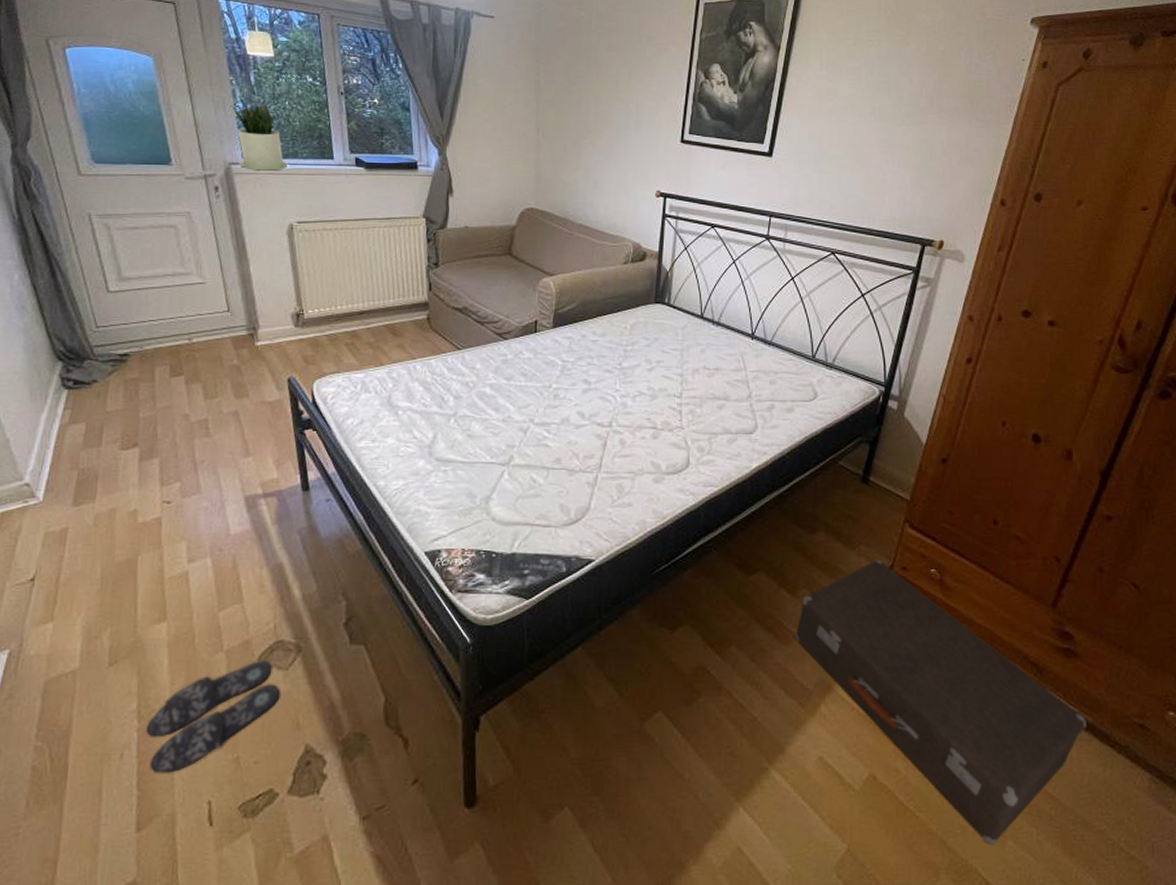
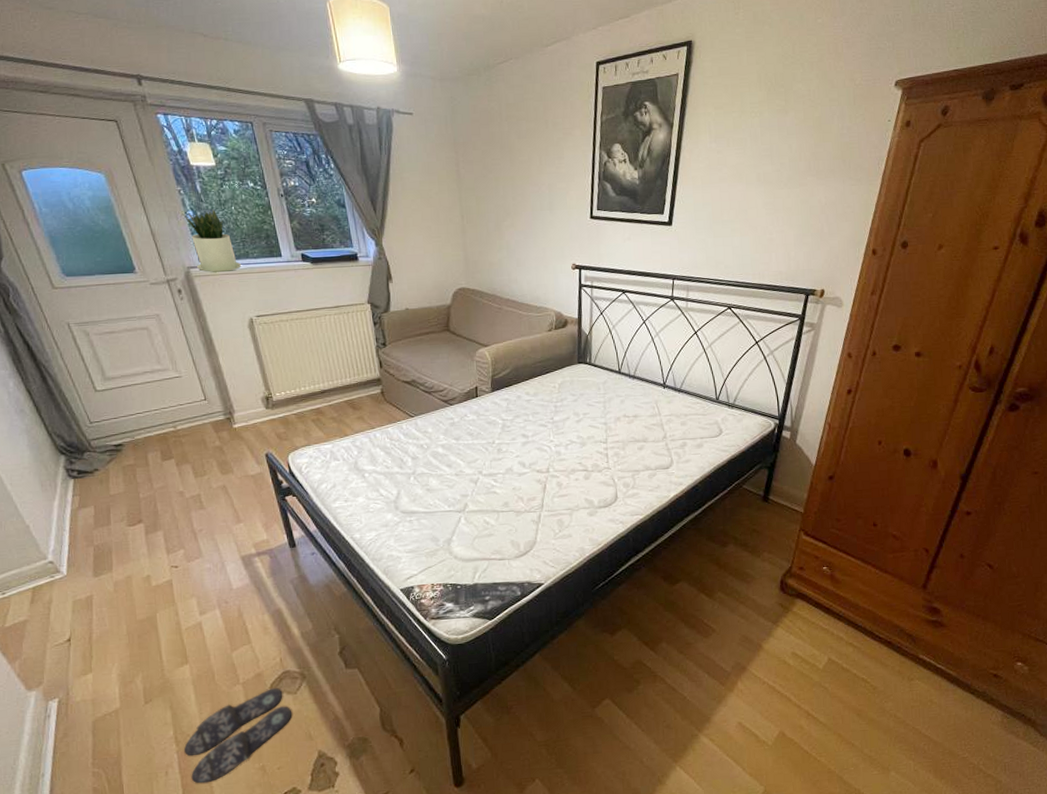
suitcase: present [795,559,1086,845] -> none [714,563,952,777]

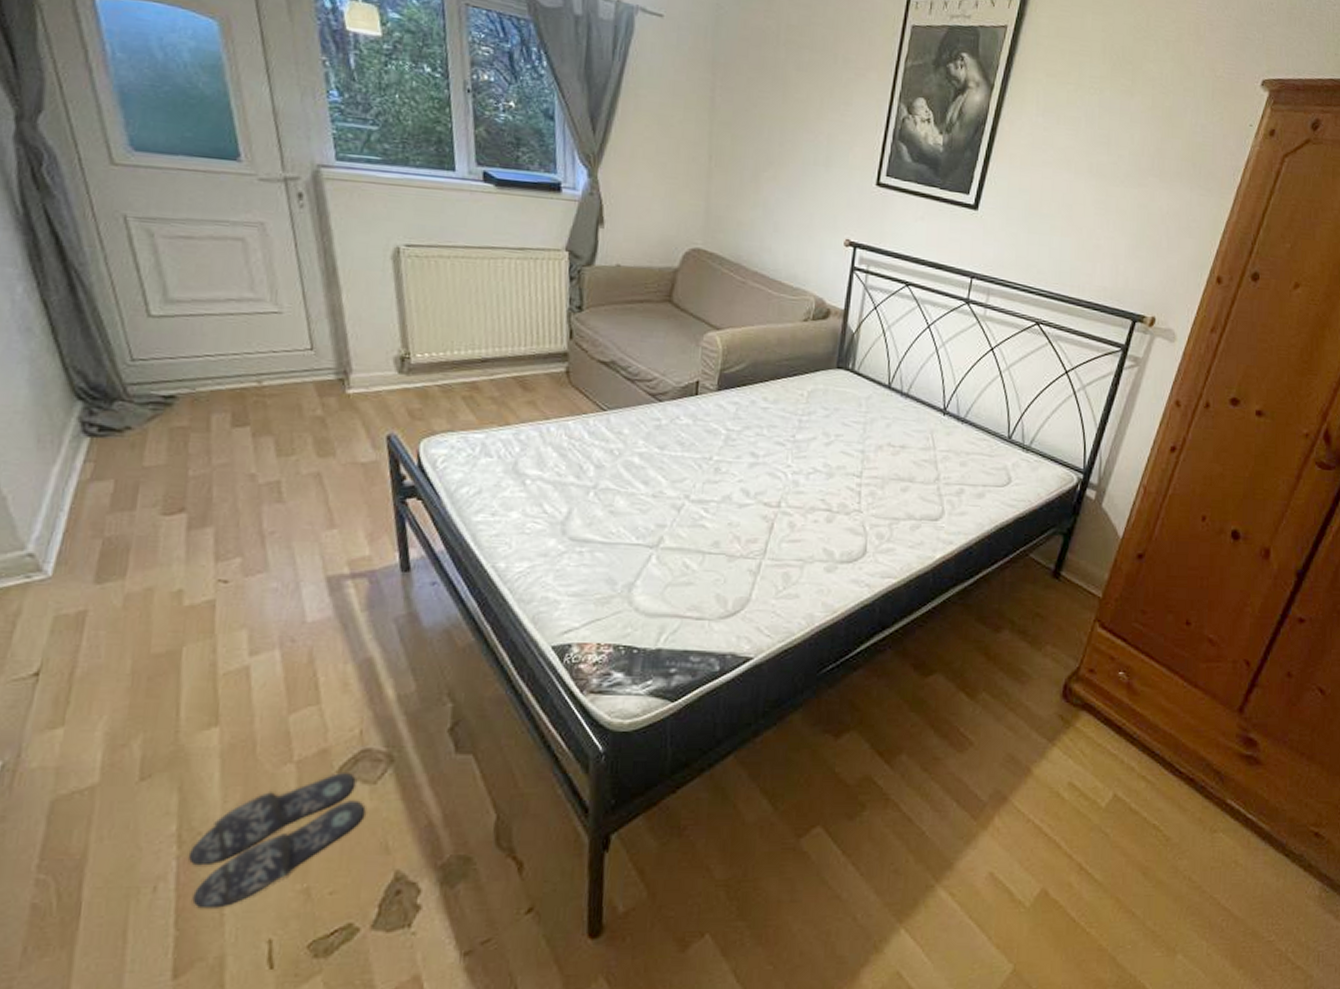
planter: present [182,209,241,272] -> none [322,89,396,180]

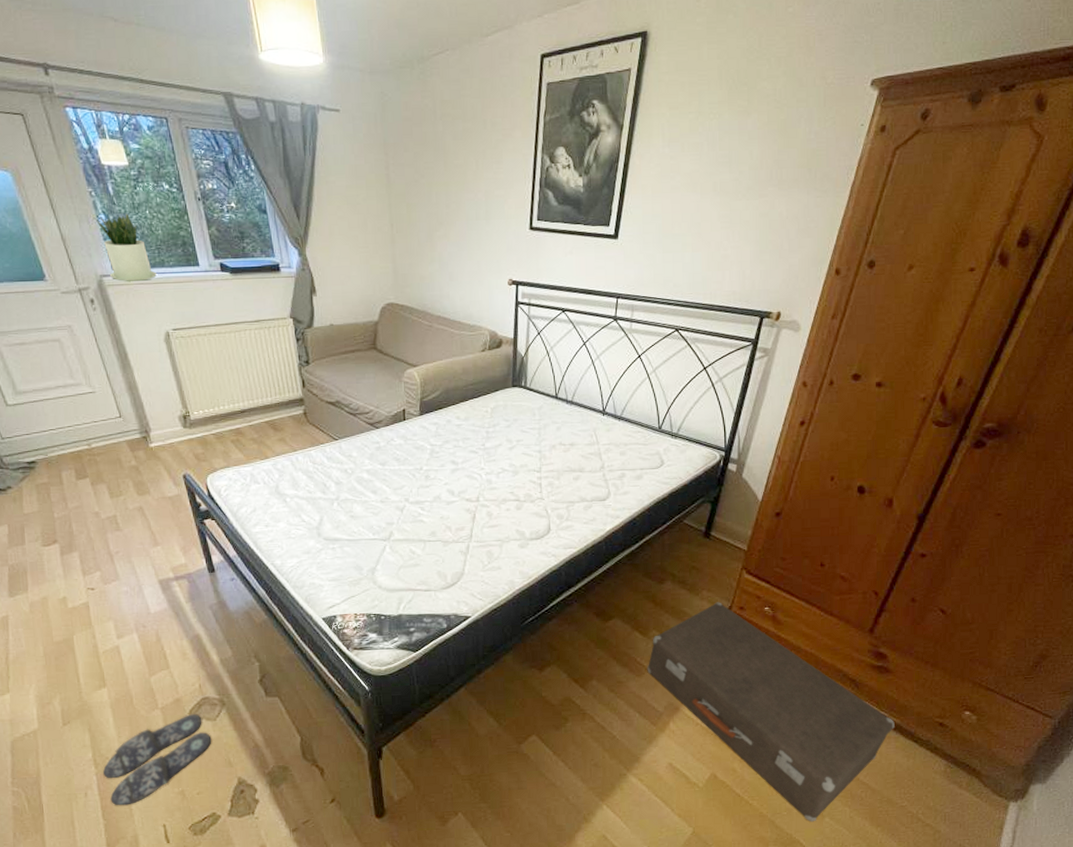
planter: none [322,89,396,180] -> present [93,213,156,282]
suitcase: none [971,661,1264,960] -> present [647,602,895,822]

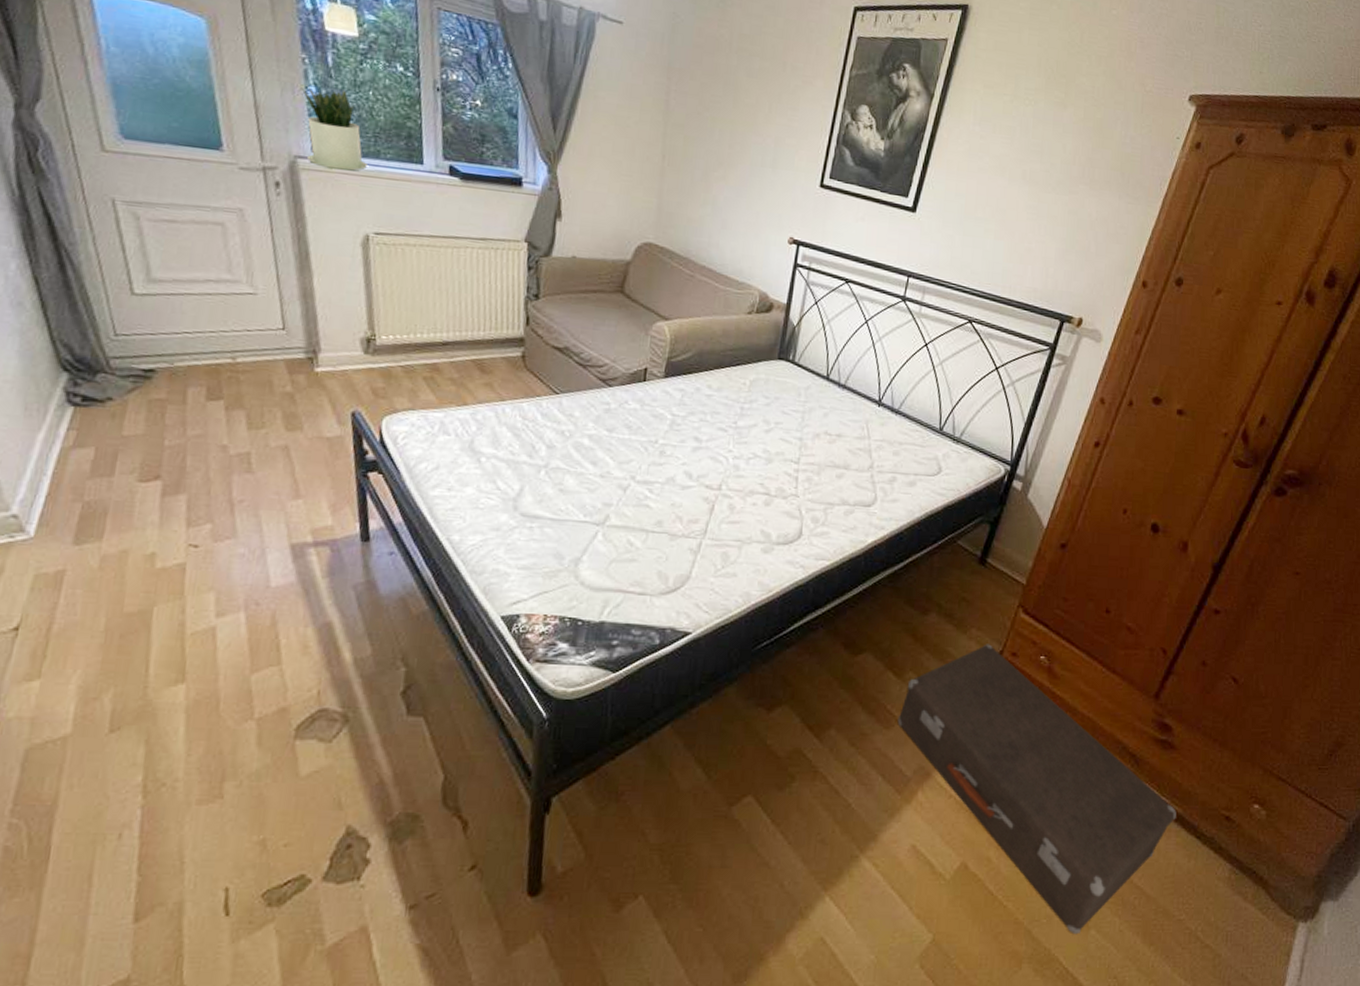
slippers: present [103,714,212,806] -> none [153,731,321,856]

